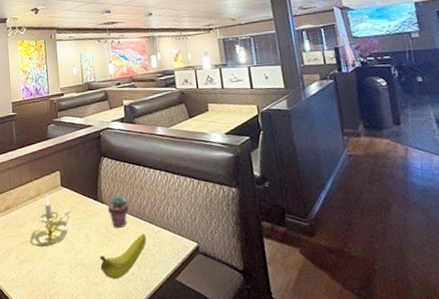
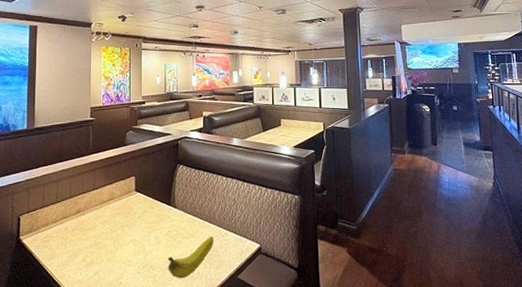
candle holder: present [30,193,71,248] -> none [99,198,143,250]
potted succulent: present [107,195,129,229] -> none [179,200,200,232]

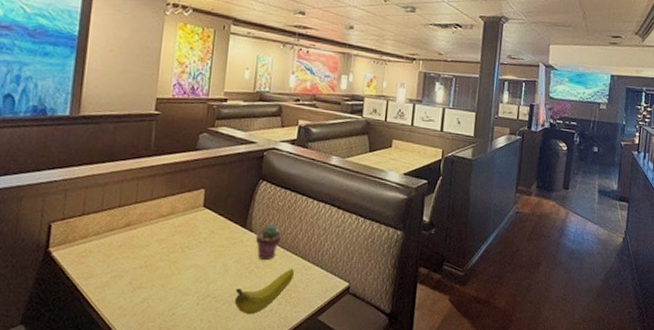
potted succulent: none [179,200,200,232] -> present [255,224,282,261]

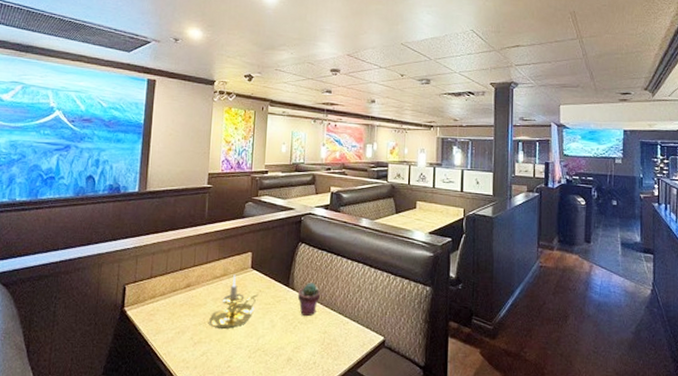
candle holder: none [151,213,211,274] -> present [209,274,259,330]
fruit: present [234,268,294,315] -> none [281,323,333,368]

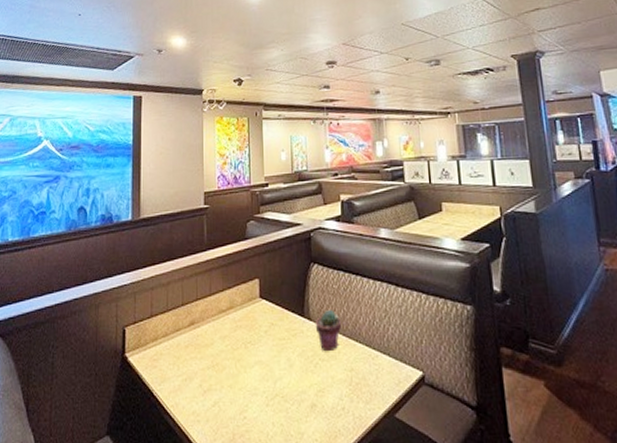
candle holder: present [209,274,259,330] -> none [218,306,271,373]

